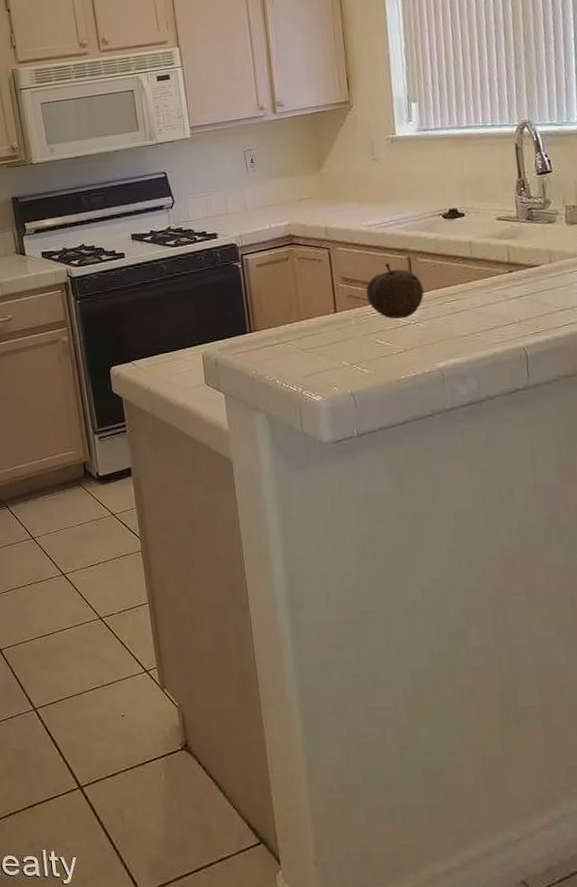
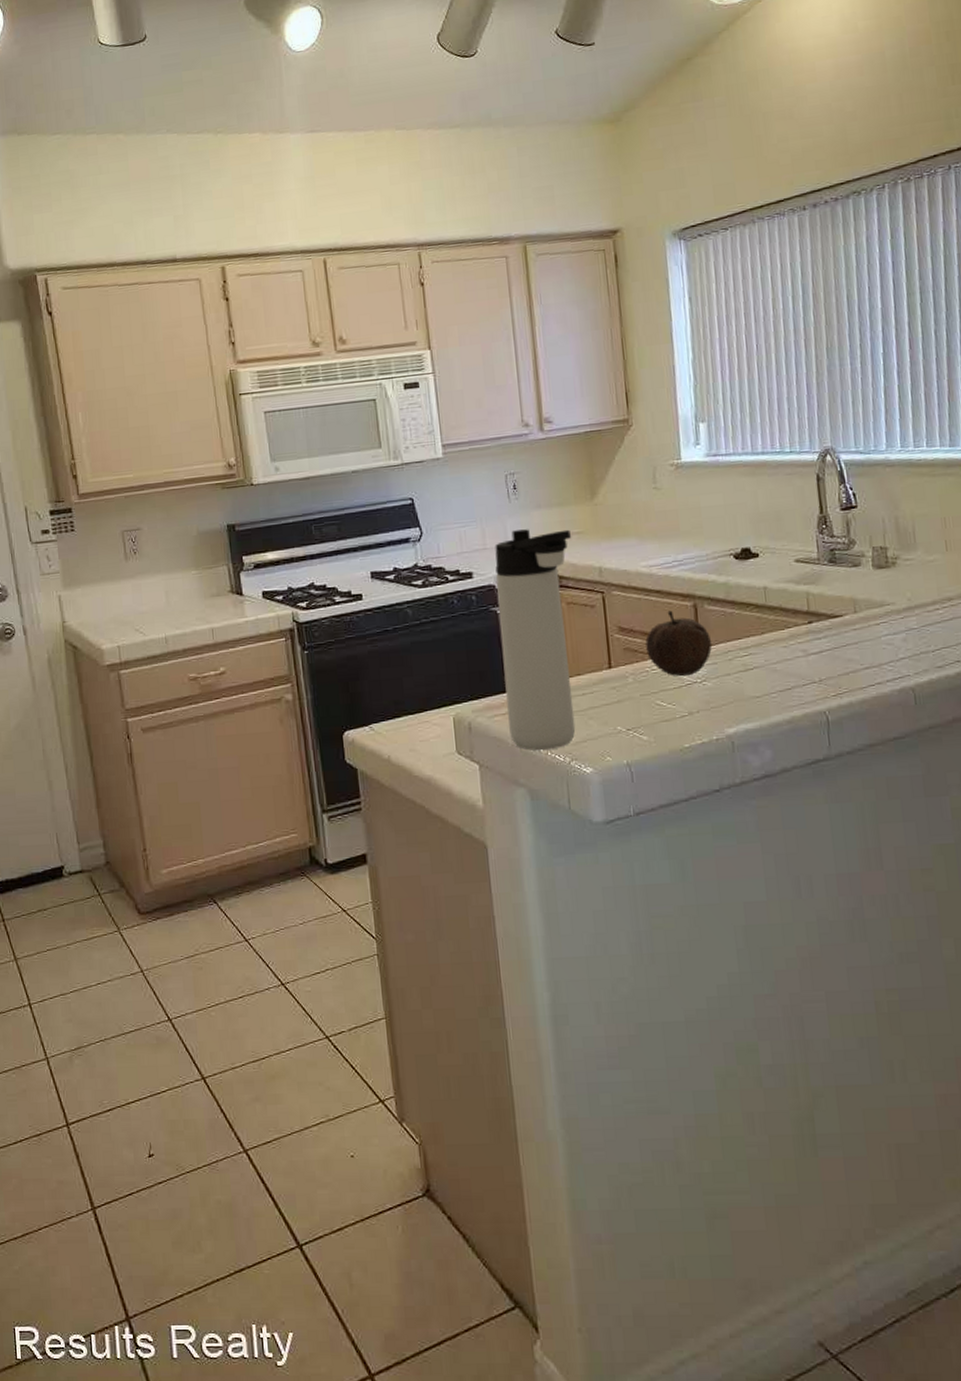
thermos bottle: none [235,196,307,383] -> present [495,529,576,751]

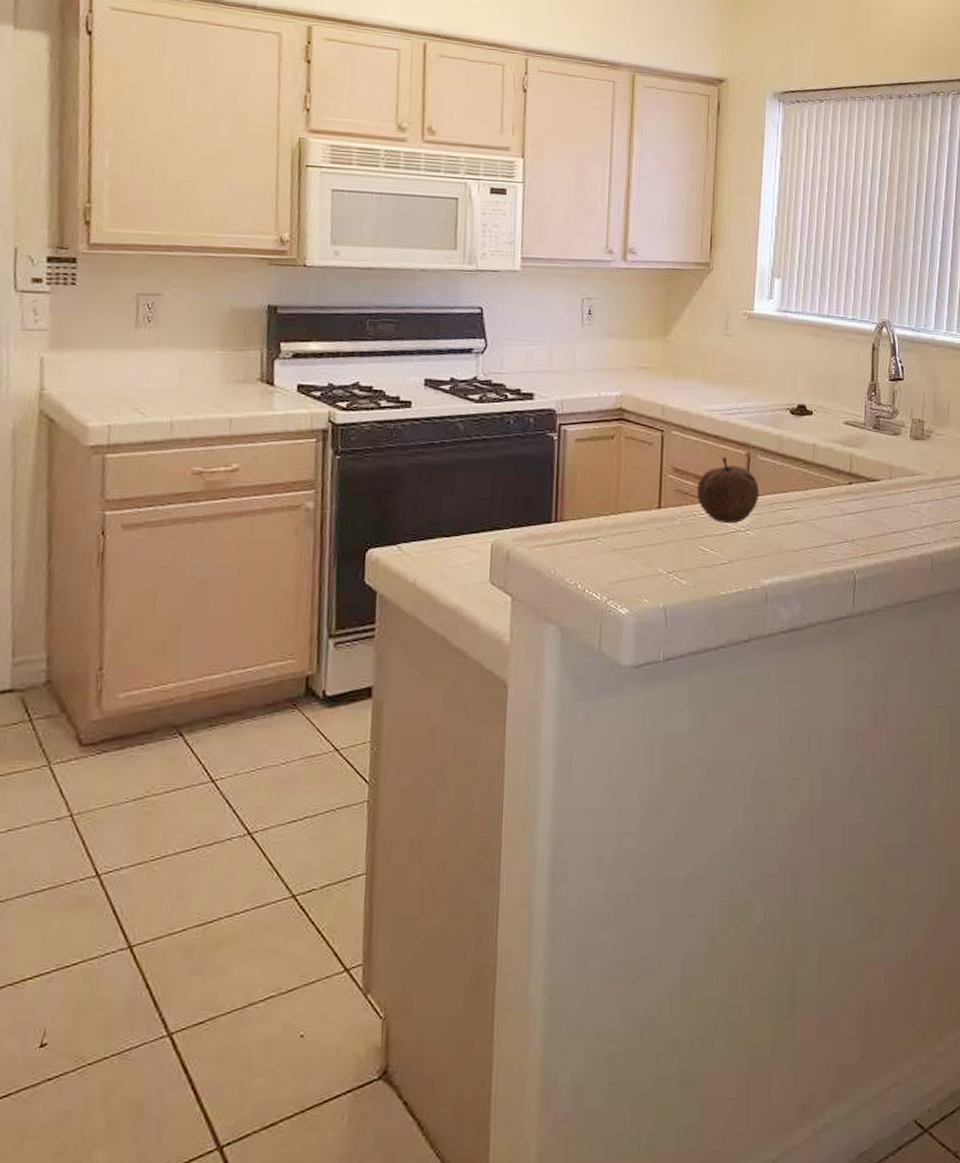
thermos bottle: present [495,529,576,751] -> none [549,356,640,588]

